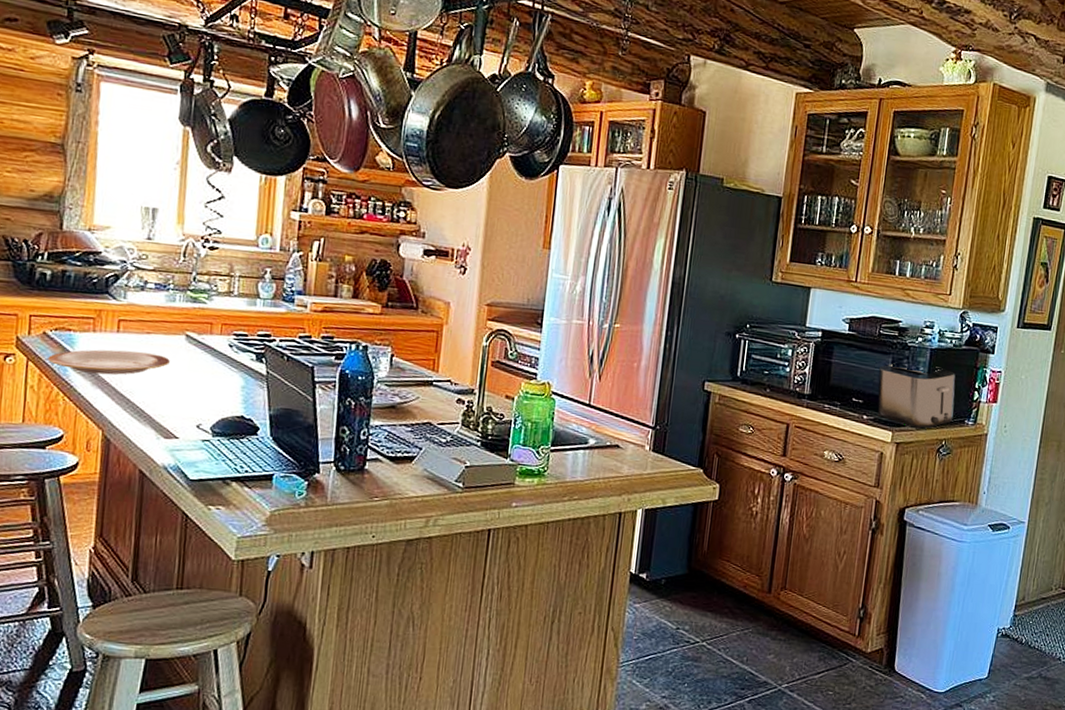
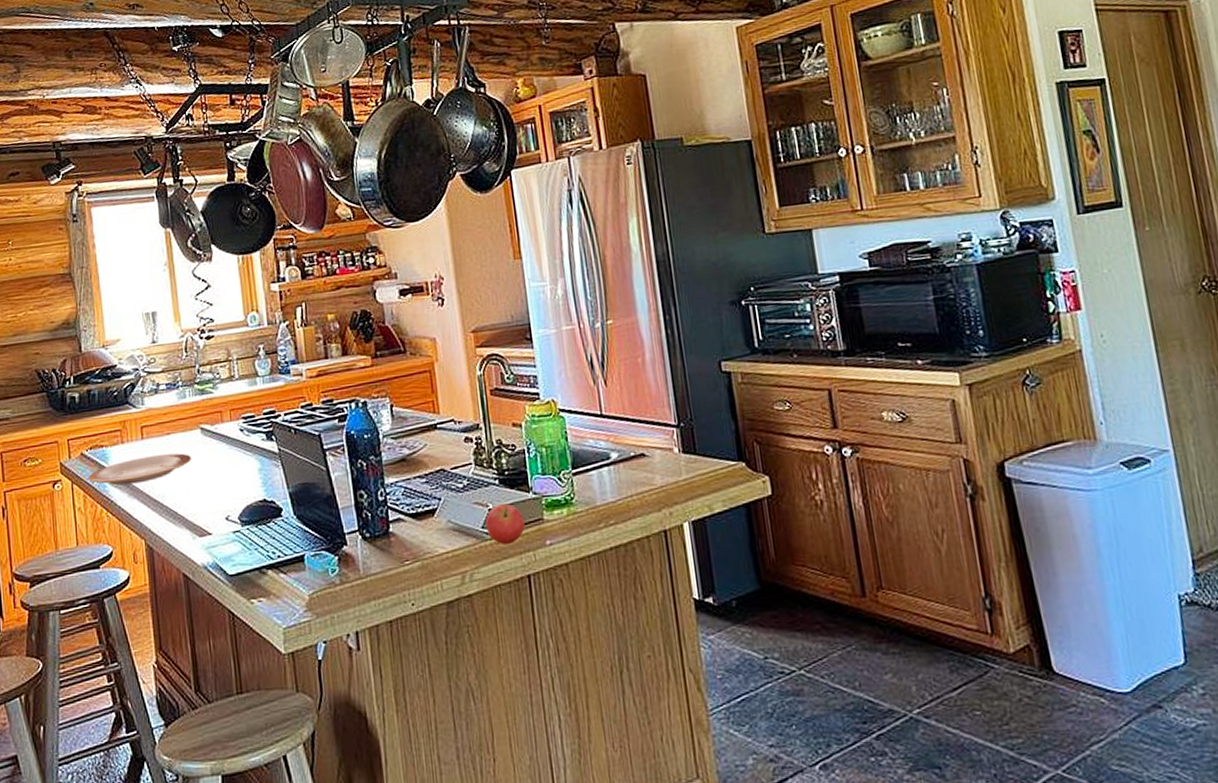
fruit: none [459,463,497,500] -> present [485,504,525,545]
toaster: present [877,364,956,429] -> none [919,283,1032,362]

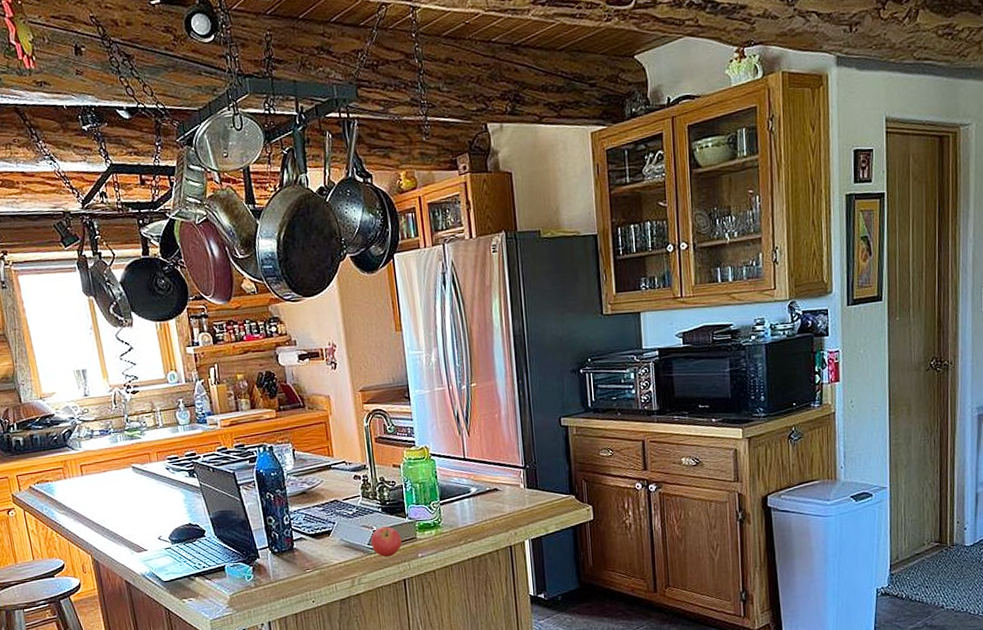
plate: present [88,453,191,486] -> none [37,487,126,513]

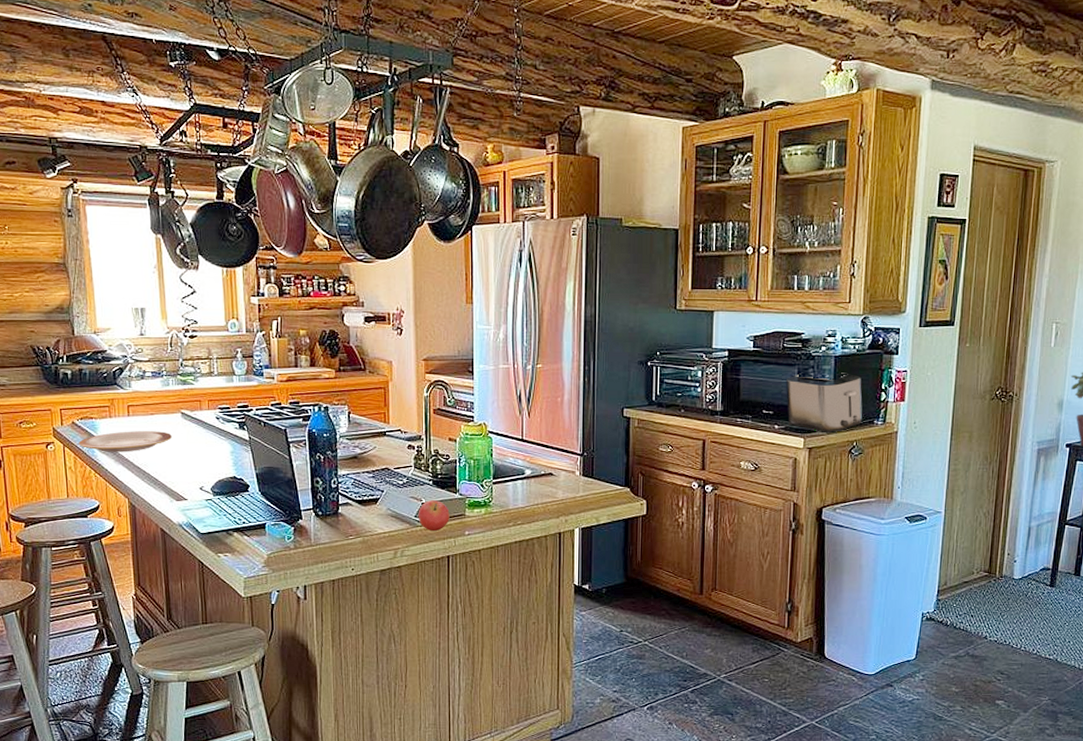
plate: none [37,487,126,513] -> present [79,431,172,452]
toaster: none [718,359,799,421] -> present [785,373,863,432]

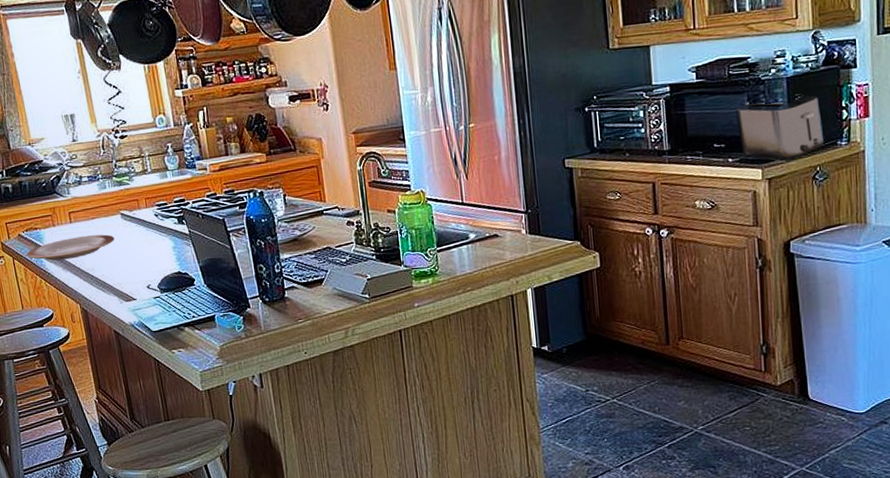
fruit: present [418,500,450,532] -> none [364,274,397,307]

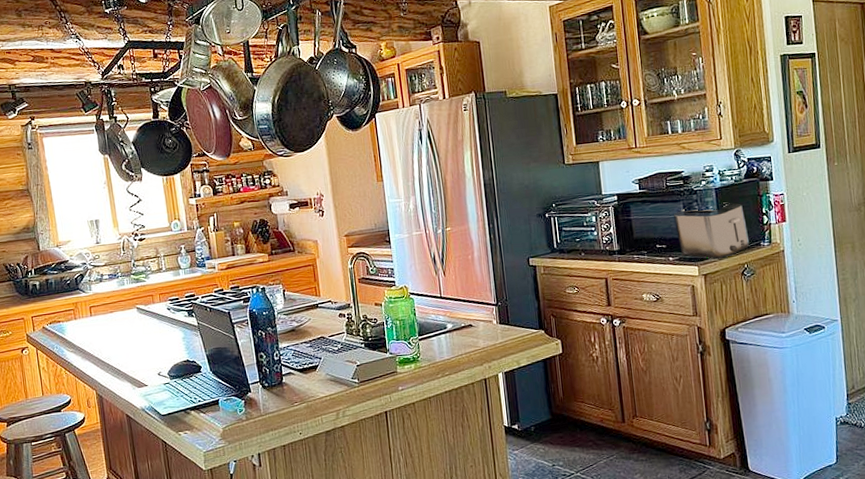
plate: present [26,234,115,261] -> none [49,326,130,351]

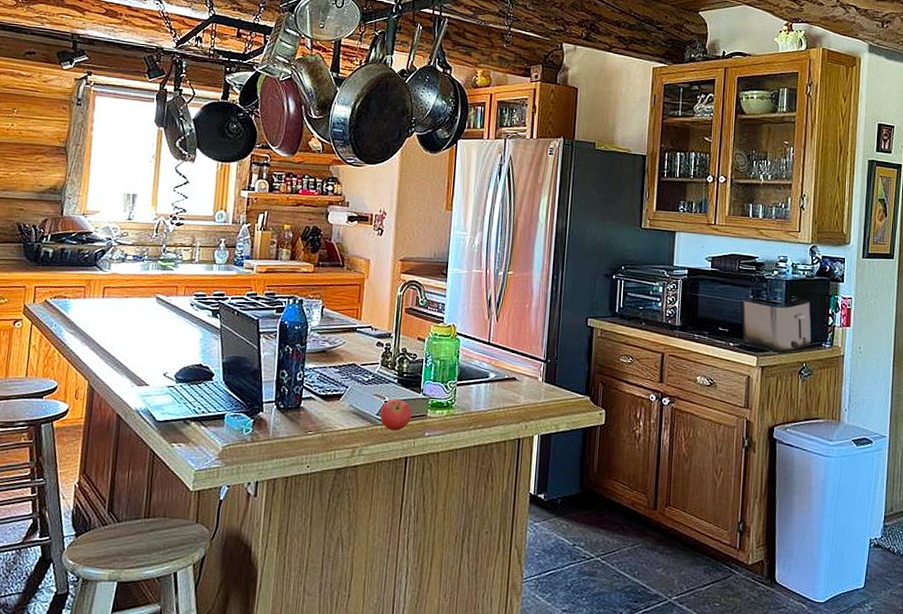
fruit: none [354,361,384,391] -> present [379,399,412,431]

